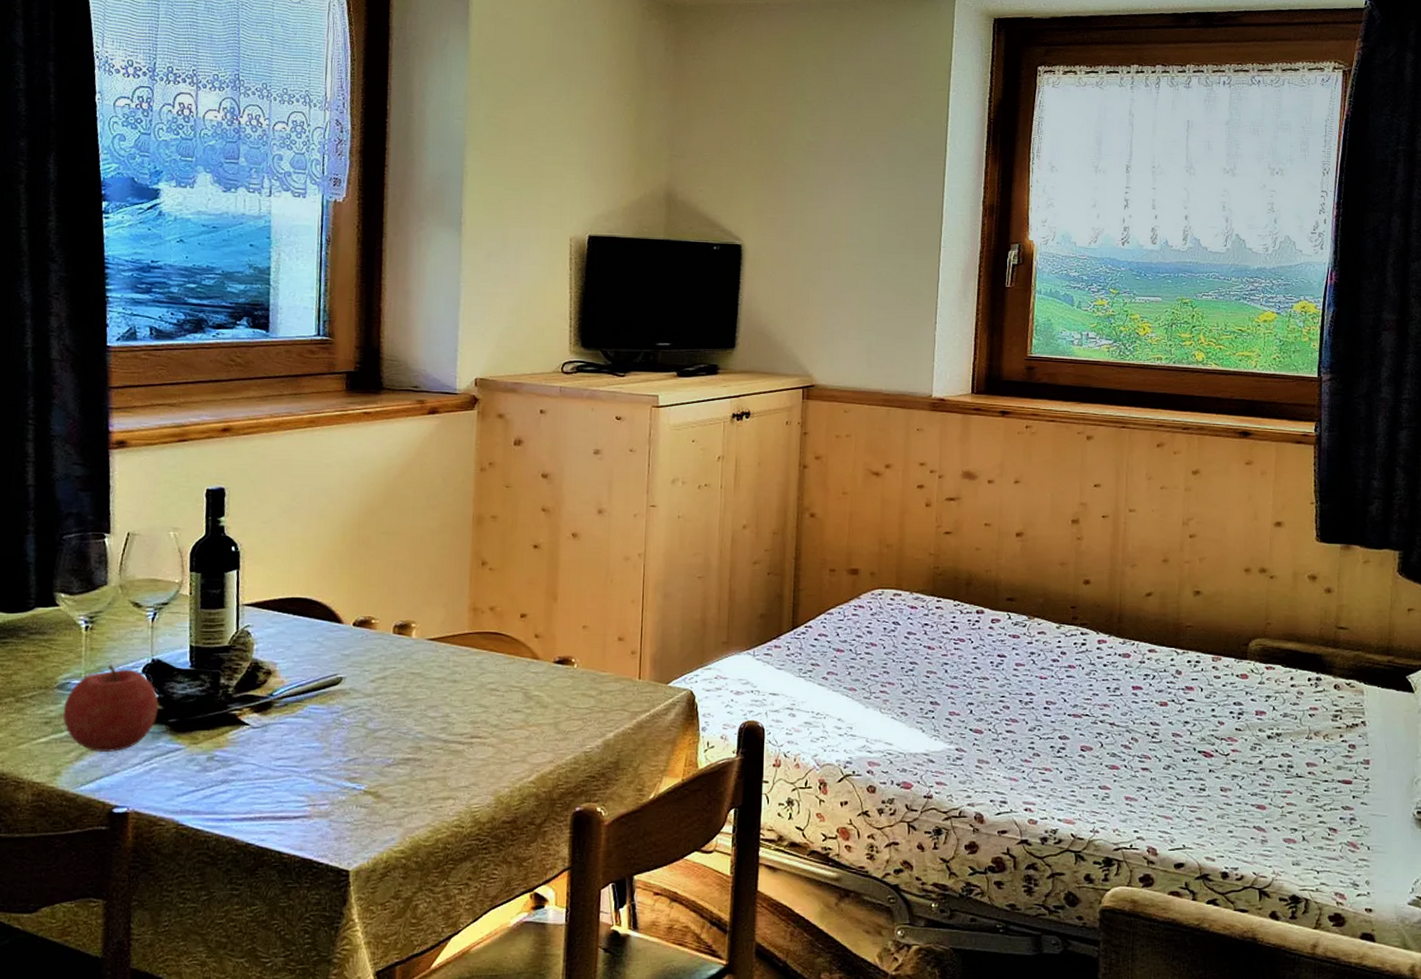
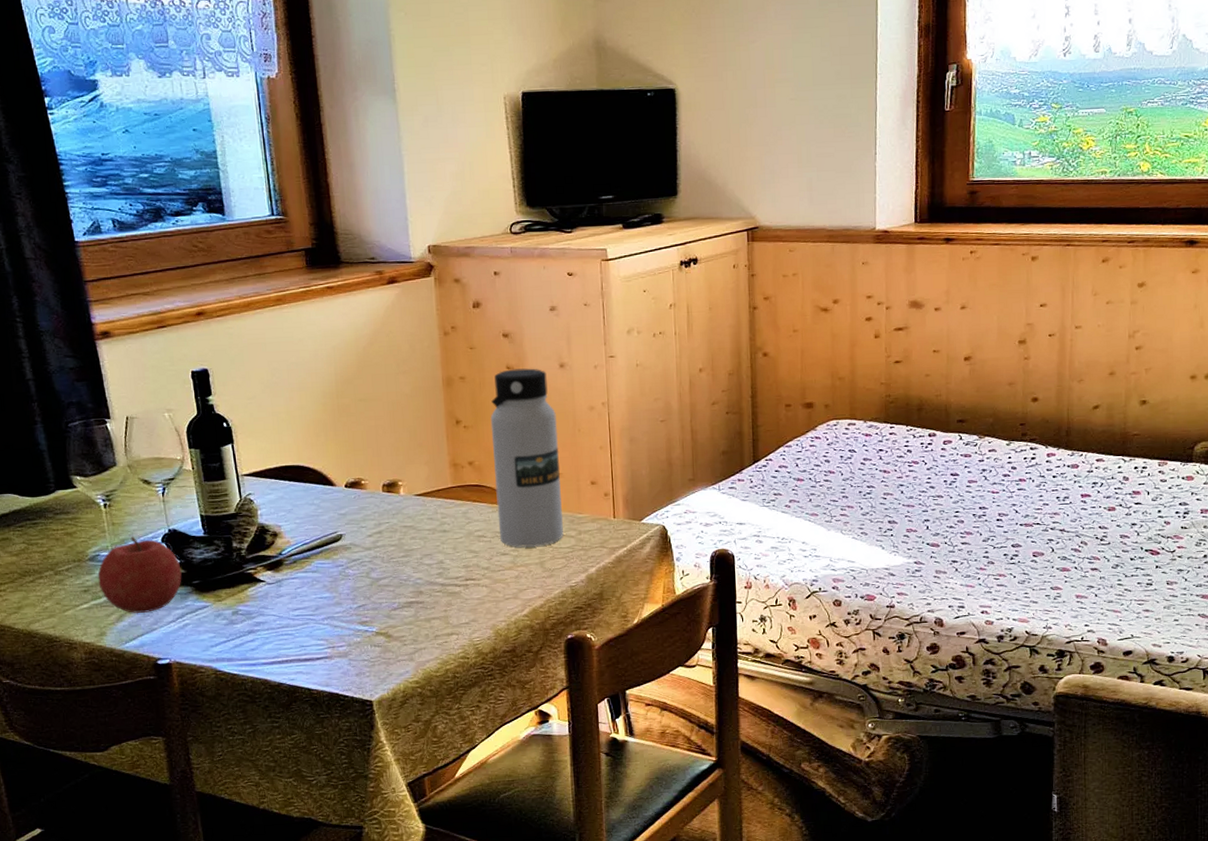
water bottle: none [513,511,589,706] -> present [490,368,563,548]

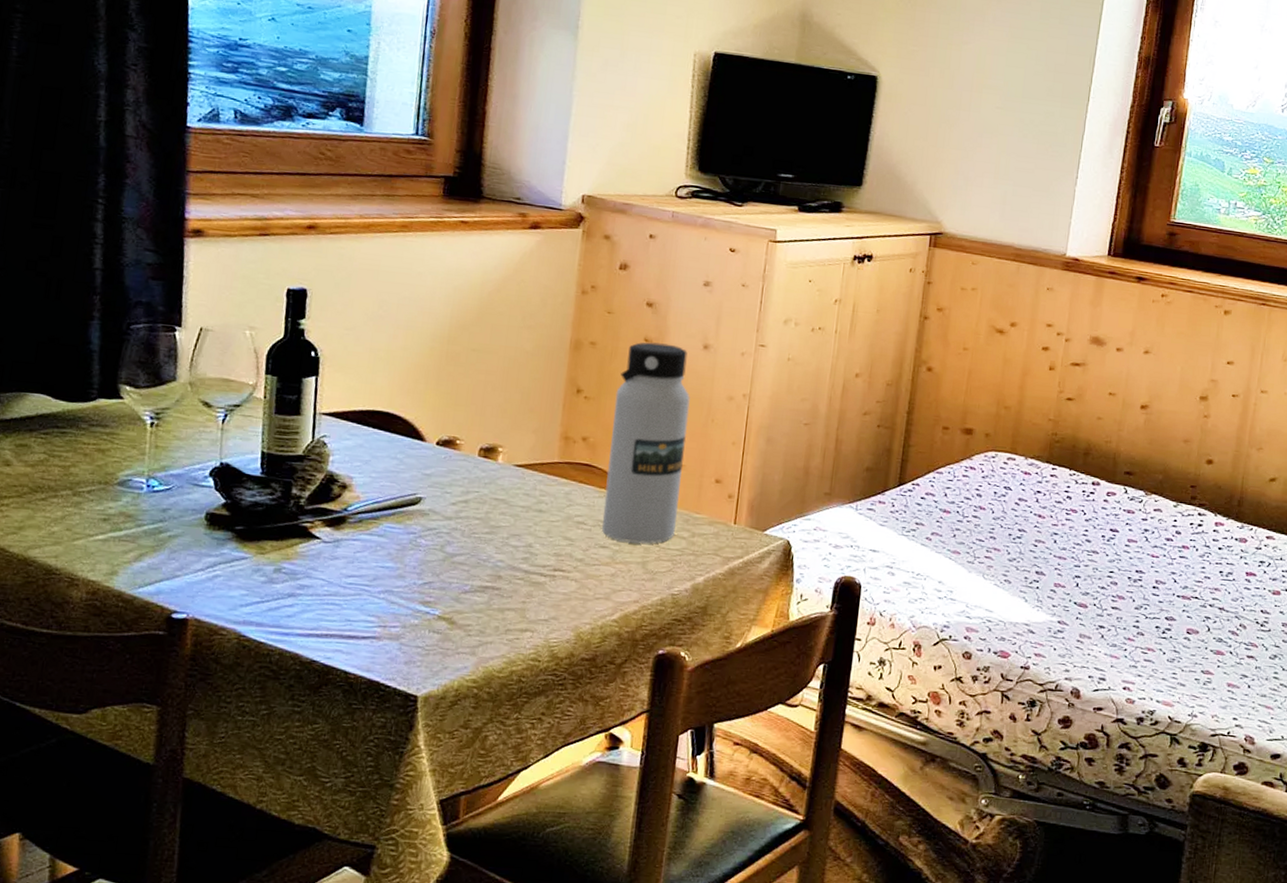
fruit: present [97,536,182,614] -> none [122,463,225,555]

